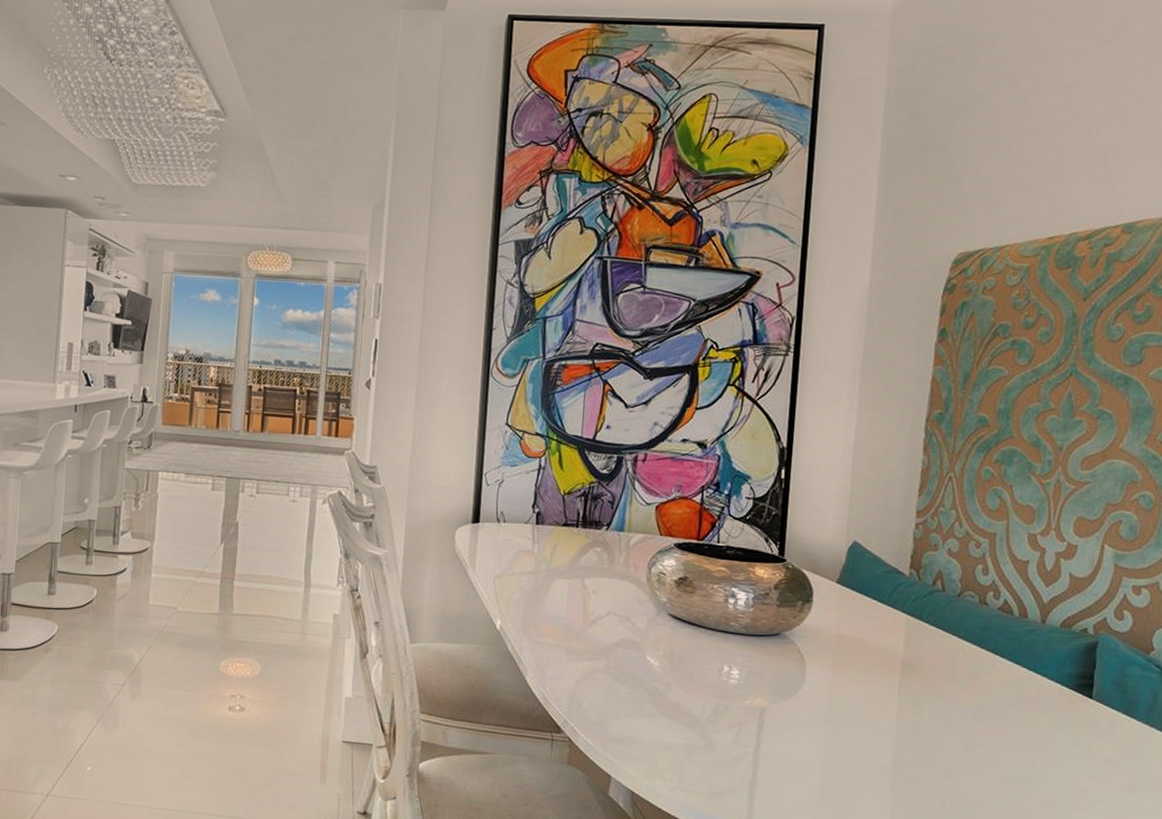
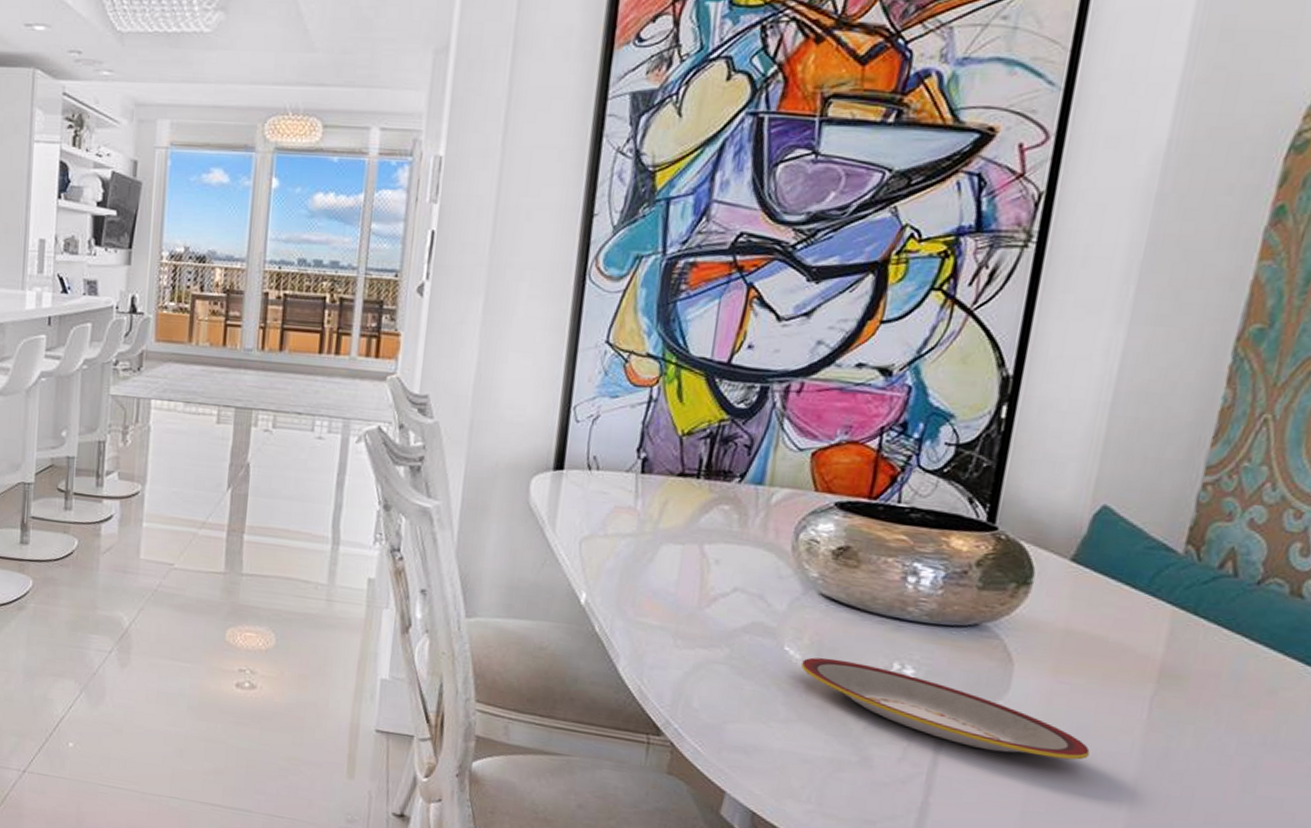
plate: none [659,664,863,736] -> present [800,657,1090,760]

